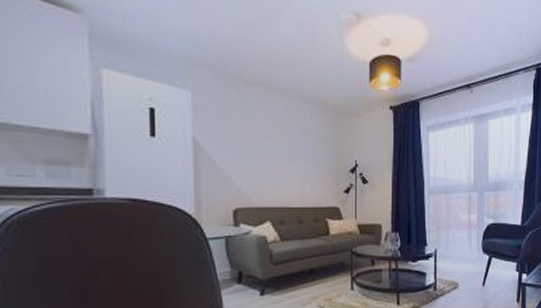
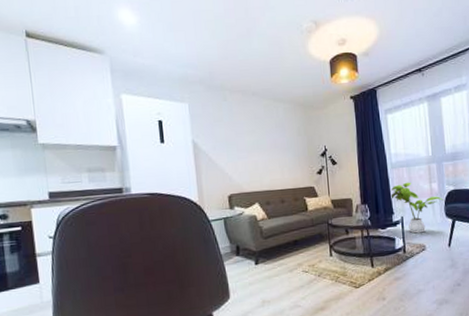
house plant: none [425,210,483,269] -> present [390,182,445,234]

